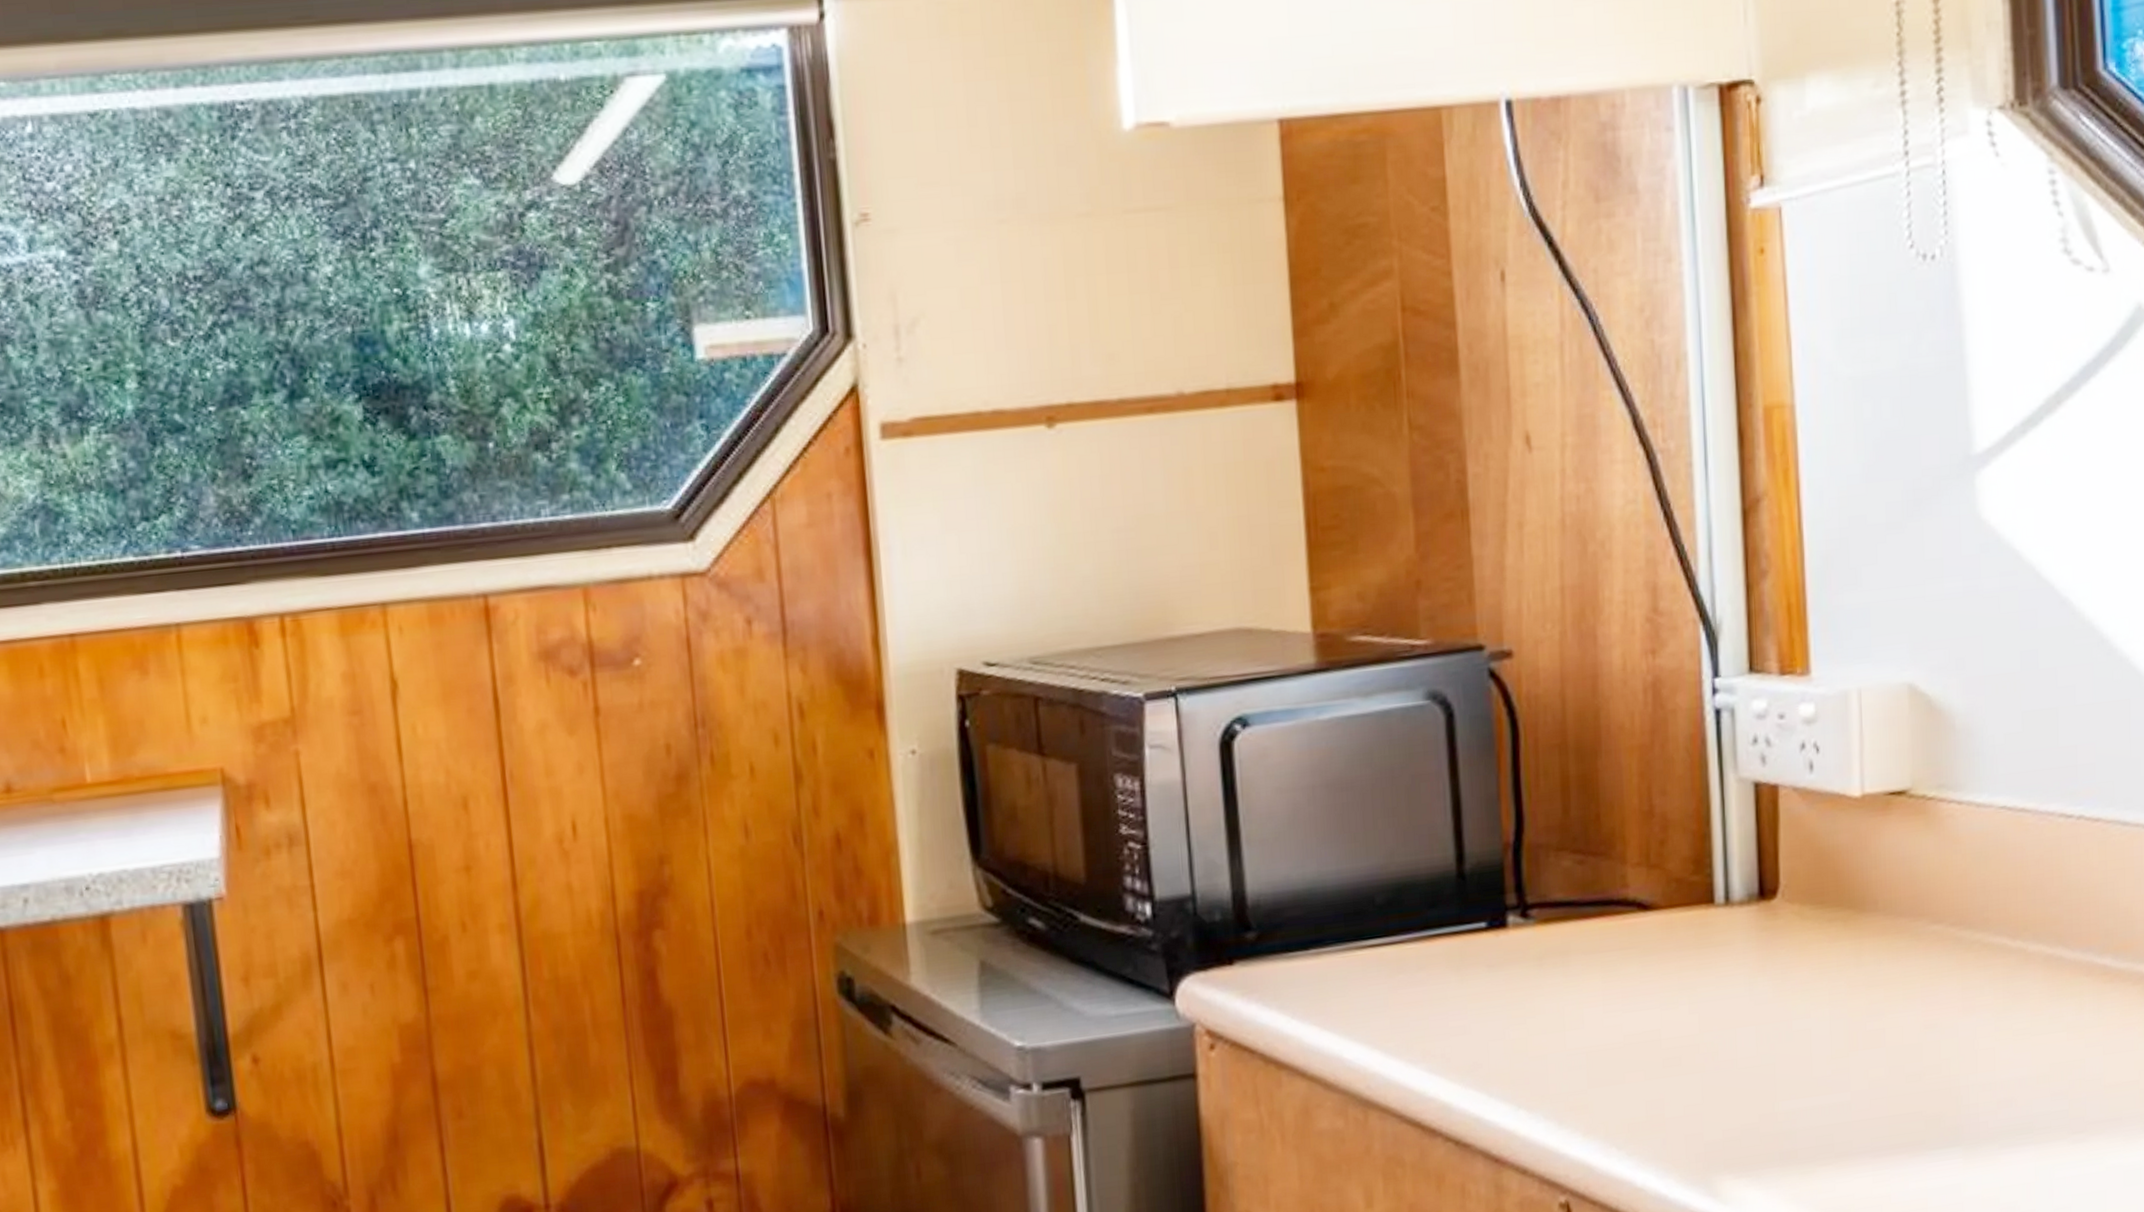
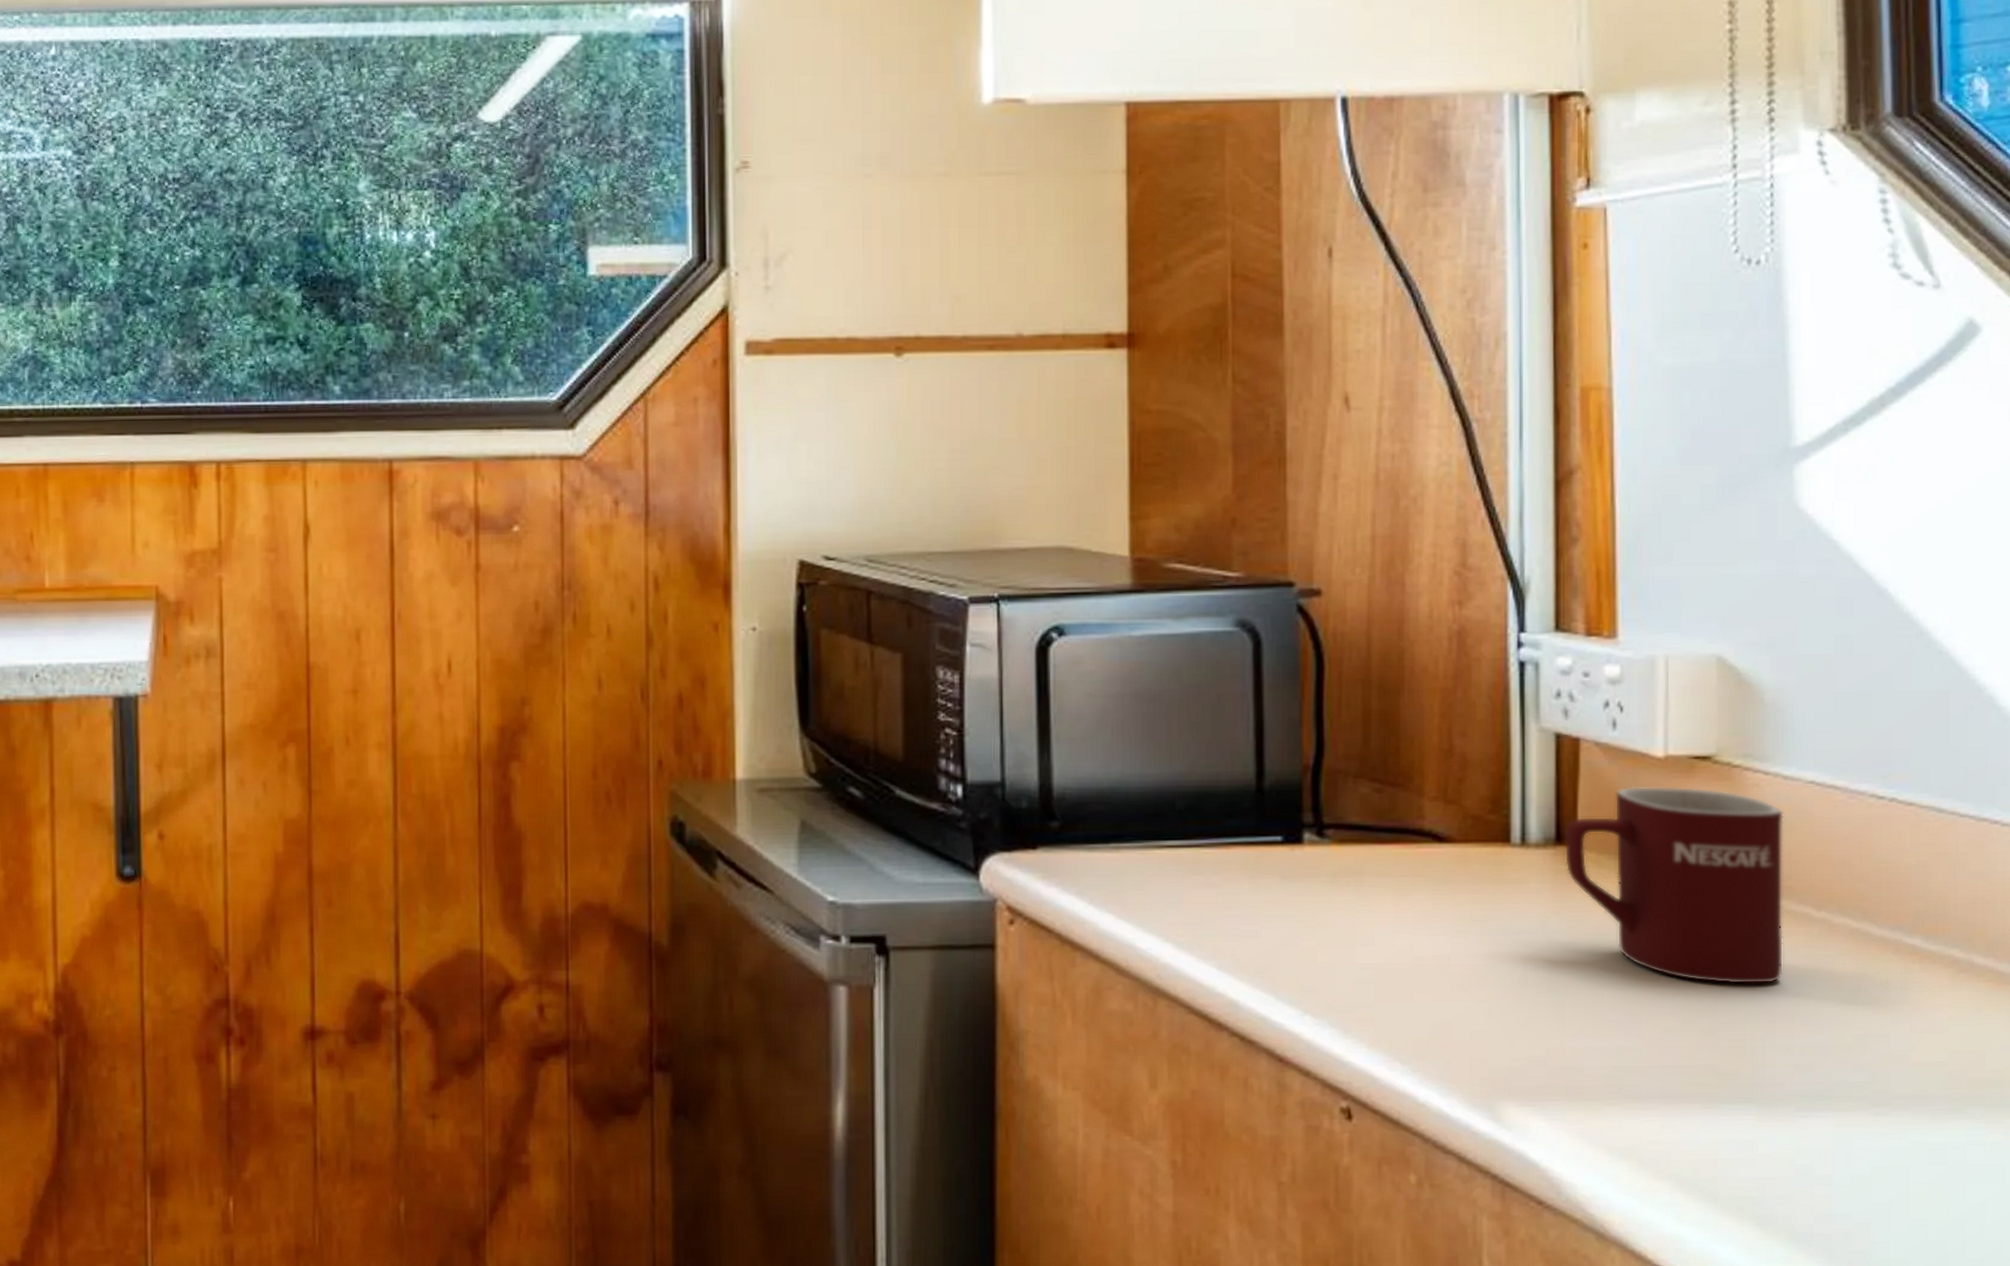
mug: none [1767,824,1983,1028] -> present [1564,786,1783,985]

